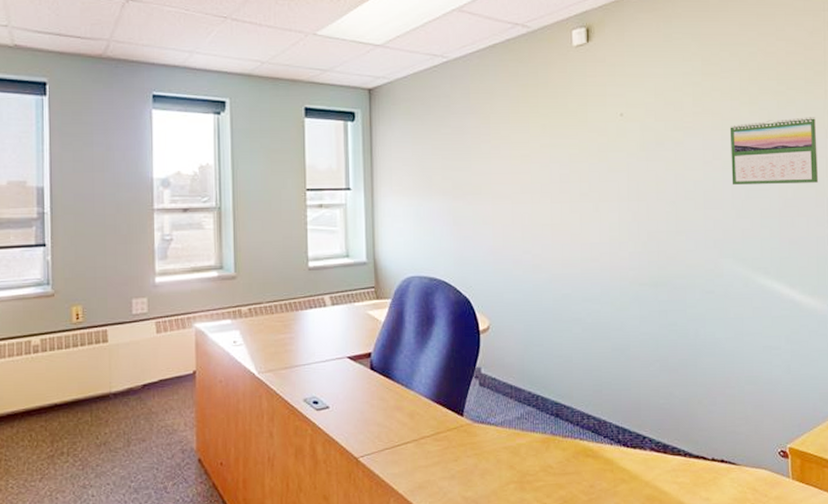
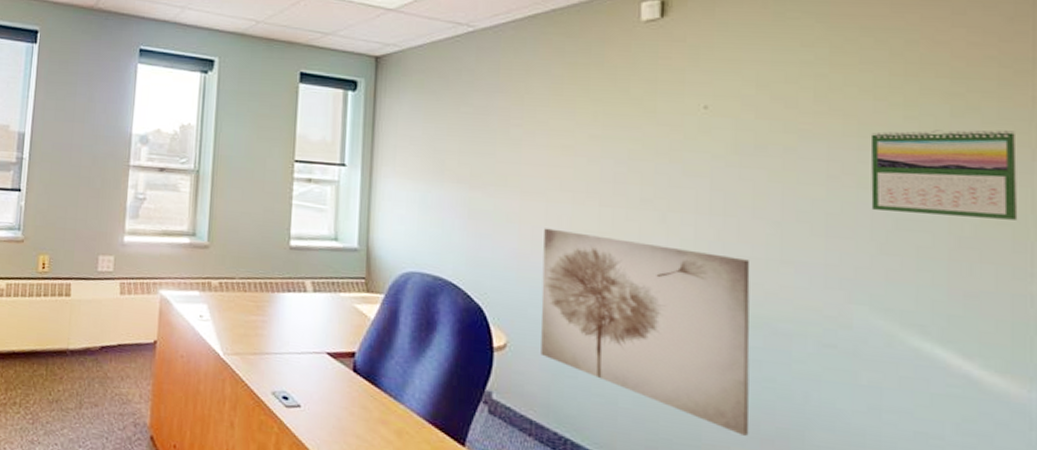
wall art: none [512,226,662,370] -> present [541,228,750,436]

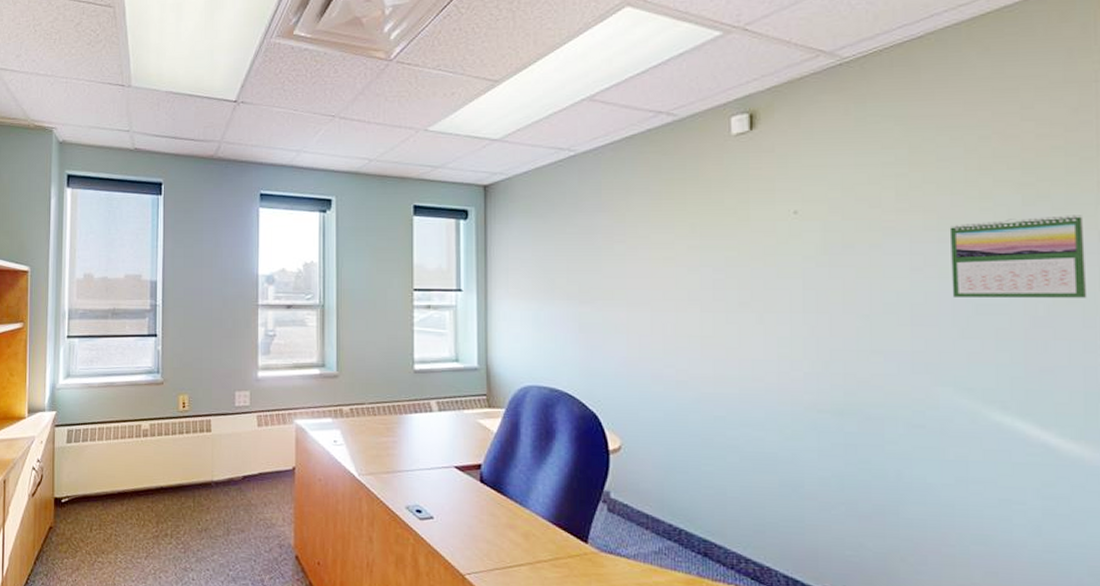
wall art: present [541,228,750,436] -> none [651,336,848,514]

